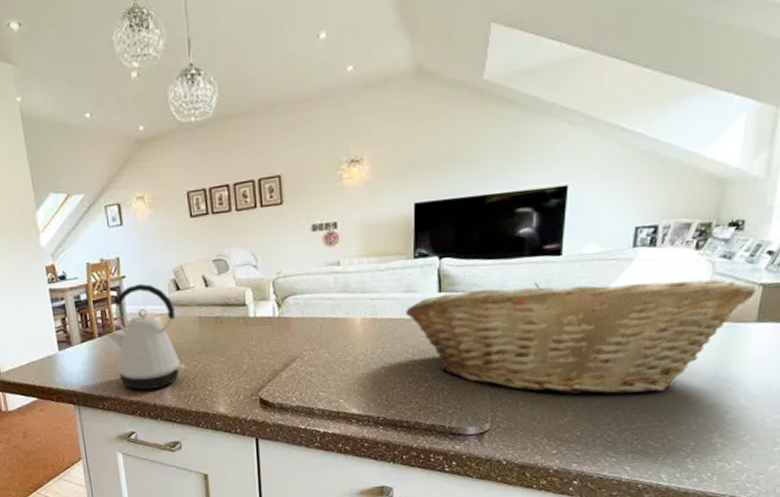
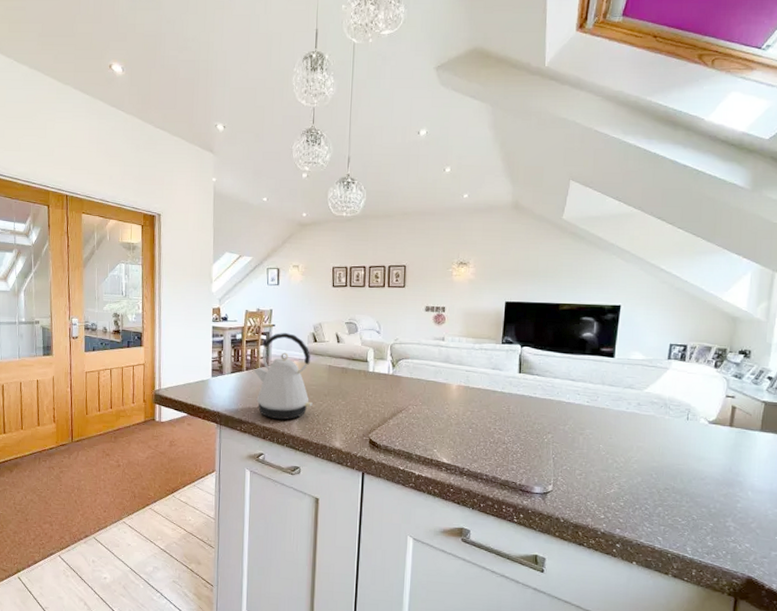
fruit basket: present [406,279,757,395] -> none [492,375,760,477]

